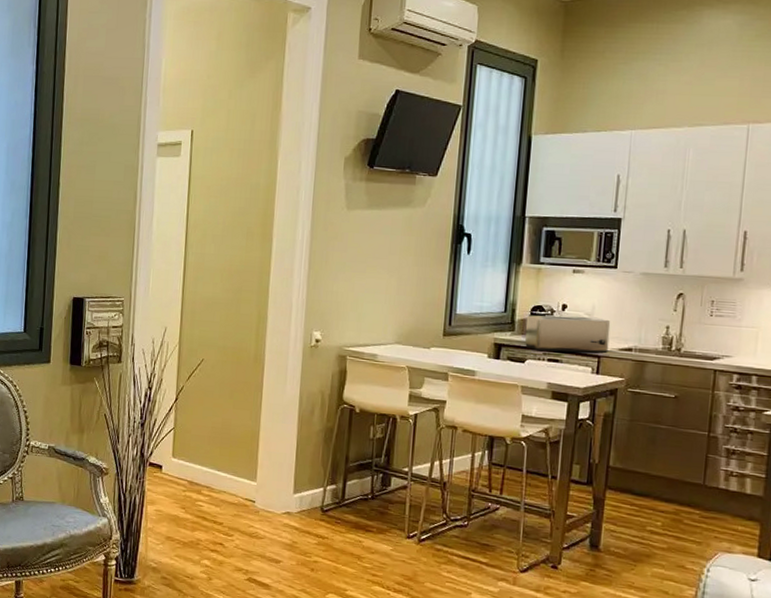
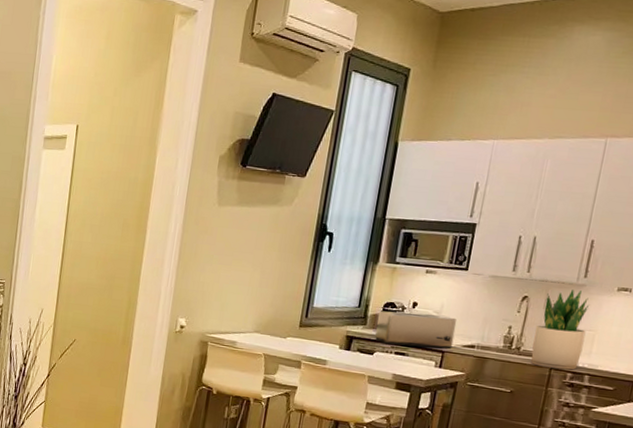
planter: none [693,285,749,371] -> present [531,290,589,370]

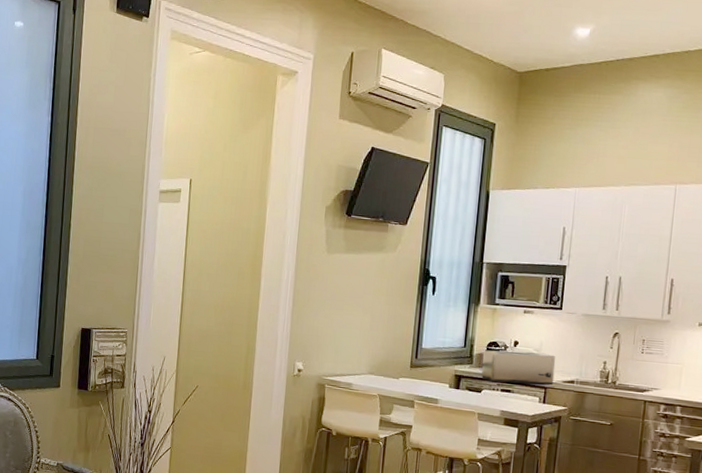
planter: present [531,290,589,370] -> none [626,326,674,402]

